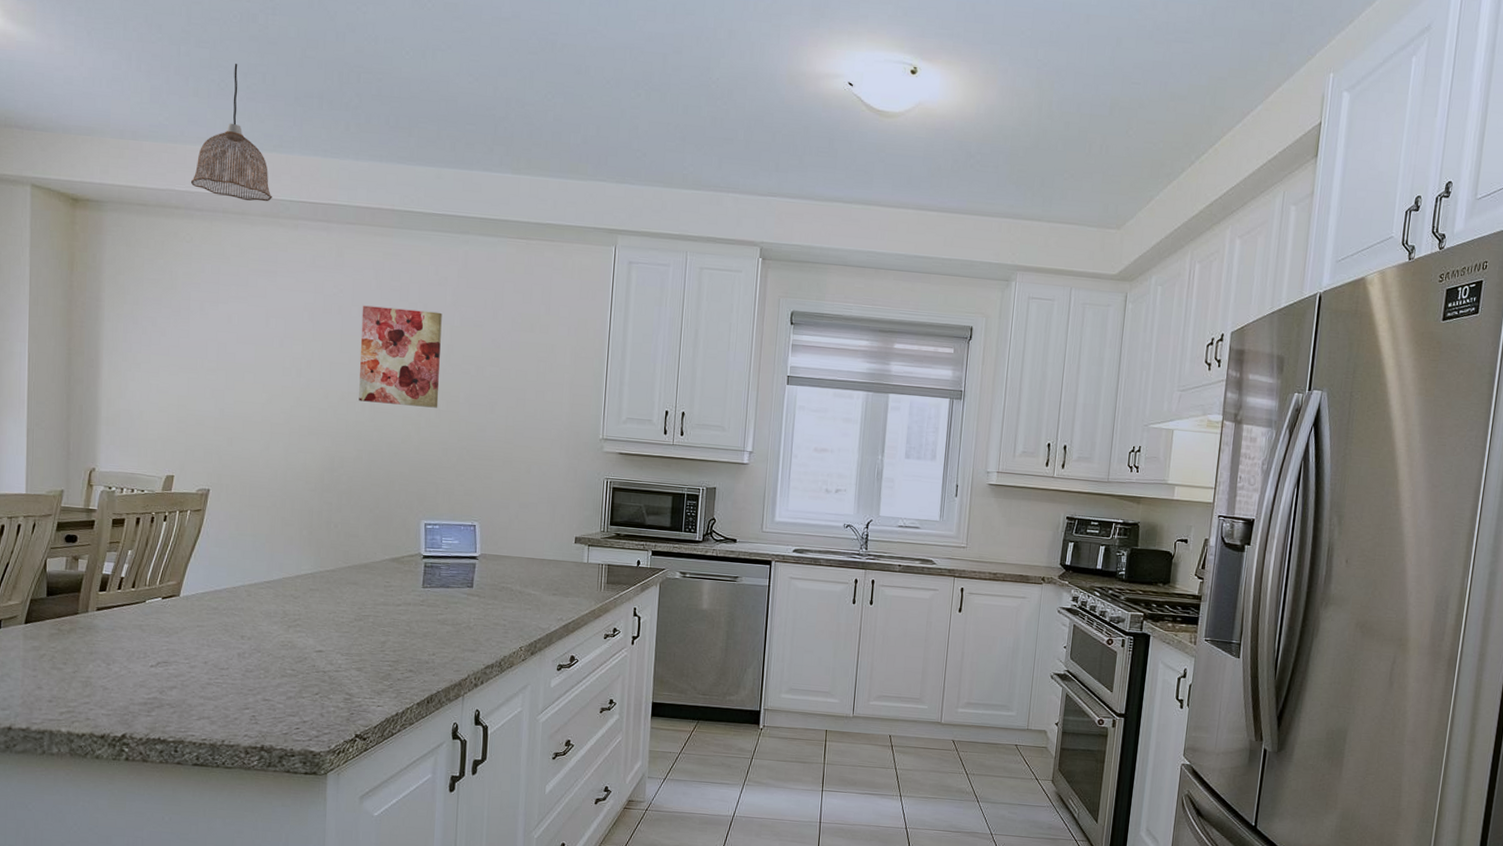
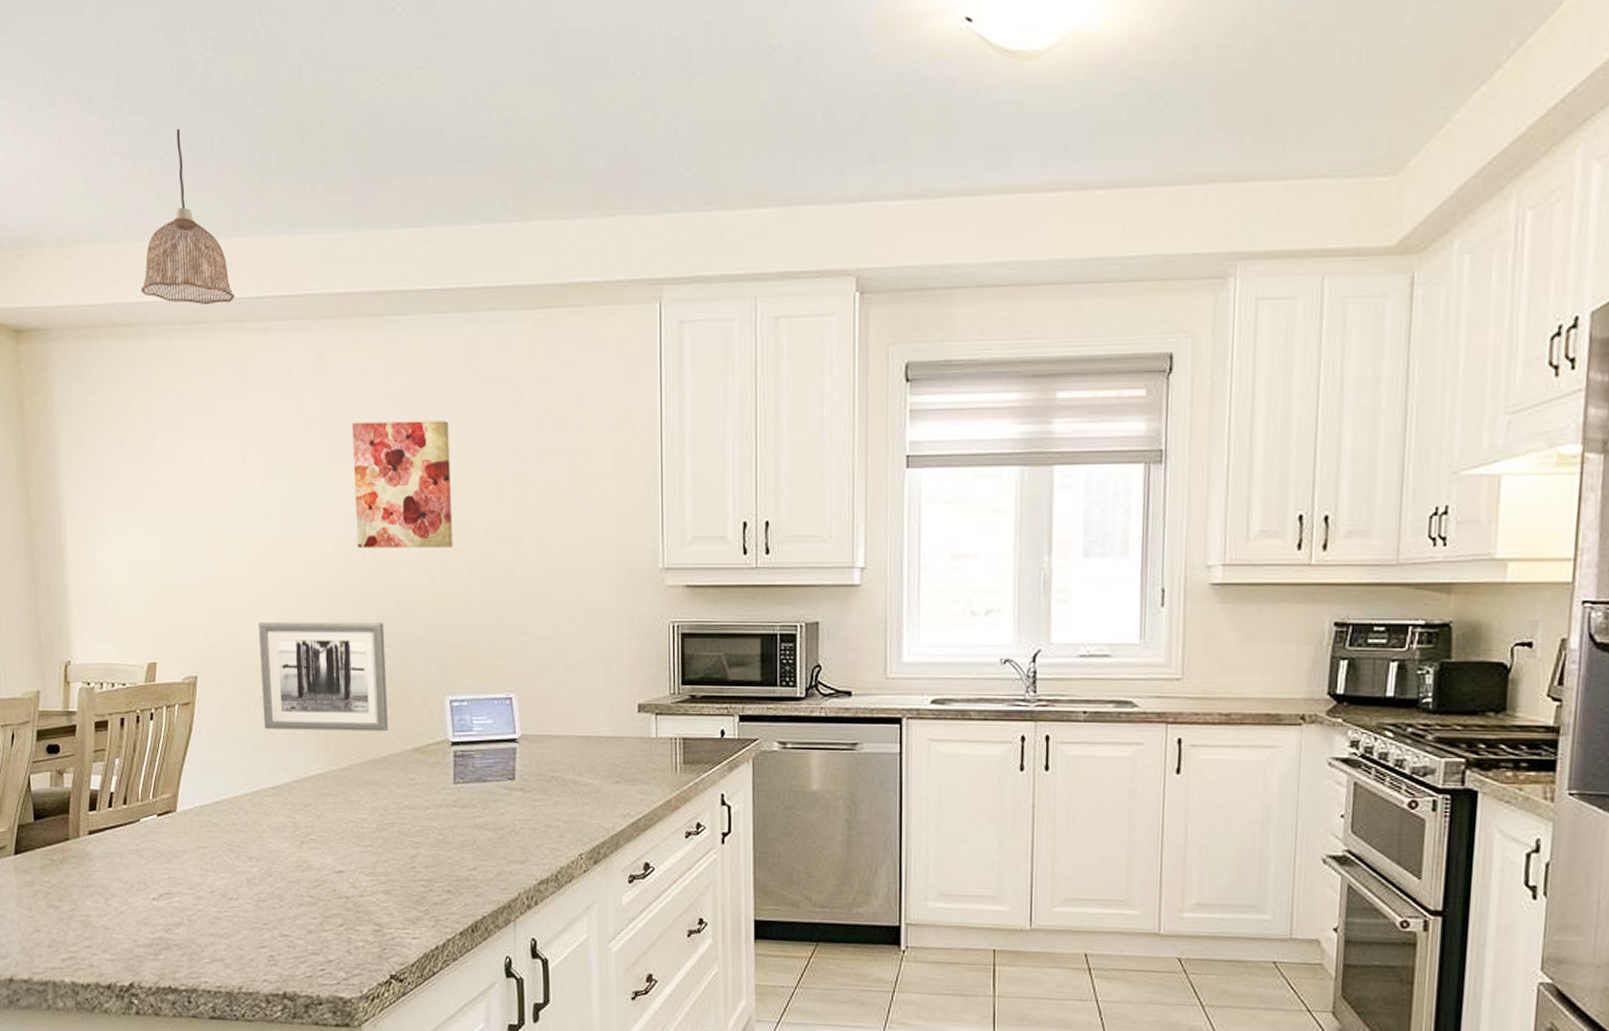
wall art: none [265,450,375,544] -> present [259,621,388,732]

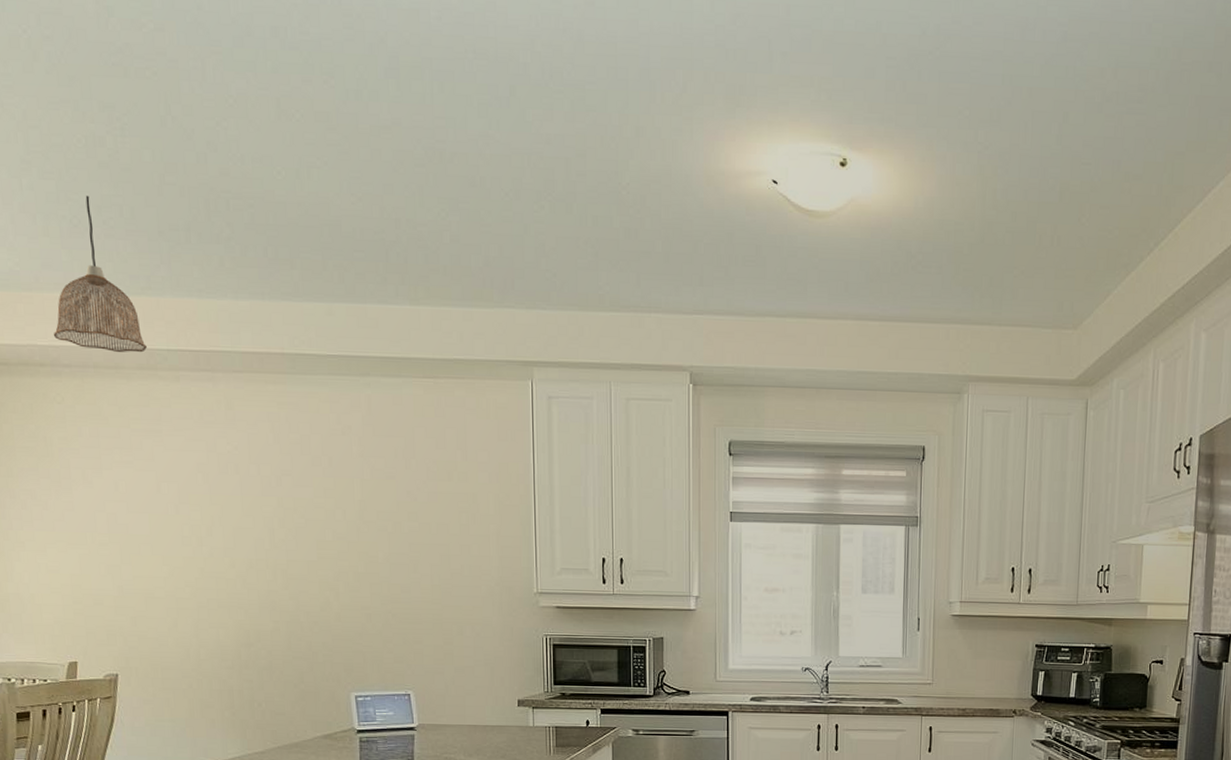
wall art: present [259,621,388,732] -> none [177,628,300,722]
wall art: present [351,420,454,548] -> none [261,462,356,571]

